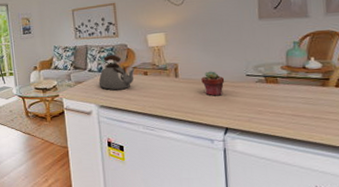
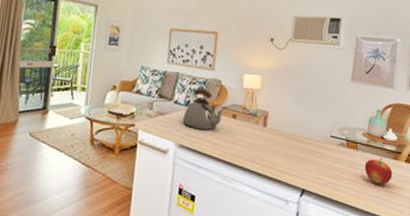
potted succulent: present [201,71,225,96] -> none [288,125,310,154]
apple: none [288,87,323,113] -> present [364,158,393,185]

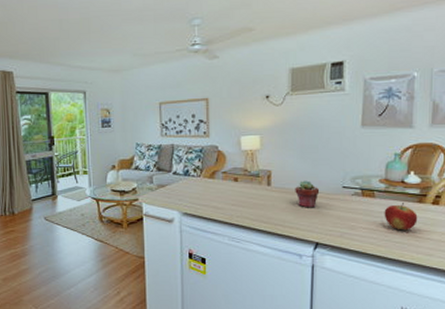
kettle: present [182,88,224,130] -> none [183,156,224,196]
potted succulent: none [288,125,310,154] -> present [295,180,320,208]

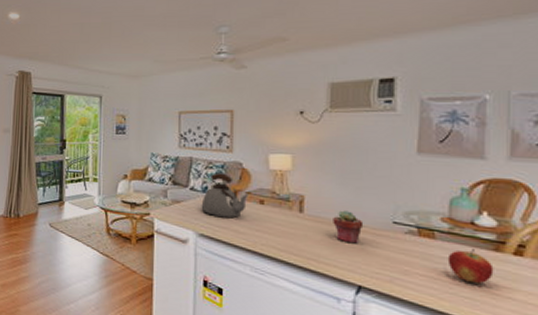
kettle: none [183,156,224,196] -> present [201,172,249,218]

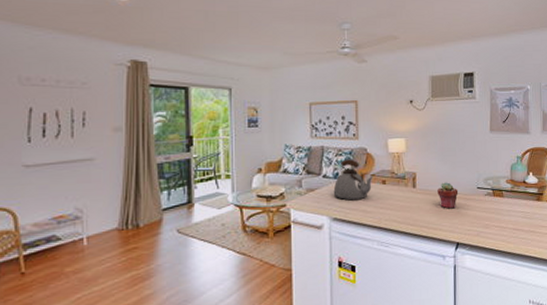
apple: present [447,249,494,284] -> none [511,201,537,227]

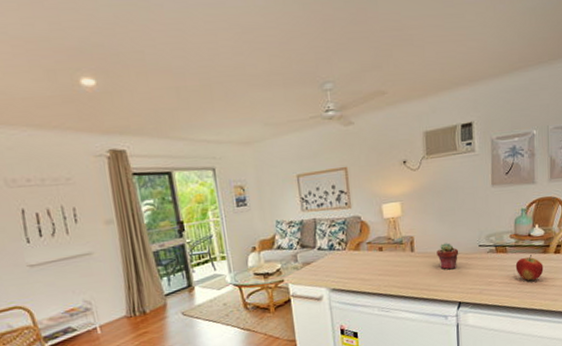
kettle: present [333,159,373,200] -> none [329,229,369,270]
apple: none [511,201,537,227] -> present [515,255,544,281]

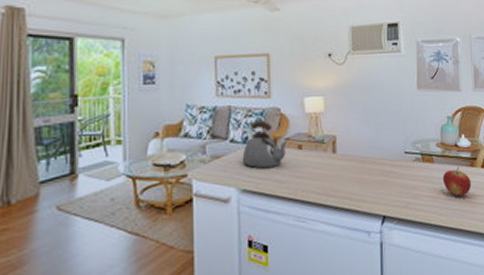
kettle: none [329,229,369,270] -> present [242,120,288,168]
potted succulent: present [437,243,459,270] -> none [360,146,384,177]

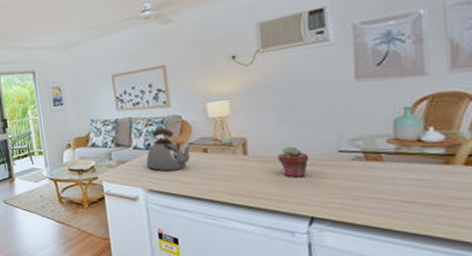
potted succulent: none [360,146,384,177] -> present [278,146,310,178]
apple: present [442,167,472,197] -> none [397,165,446,199]

